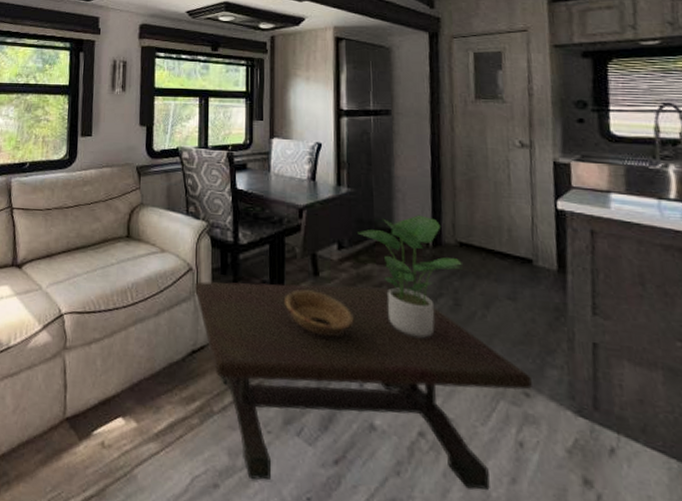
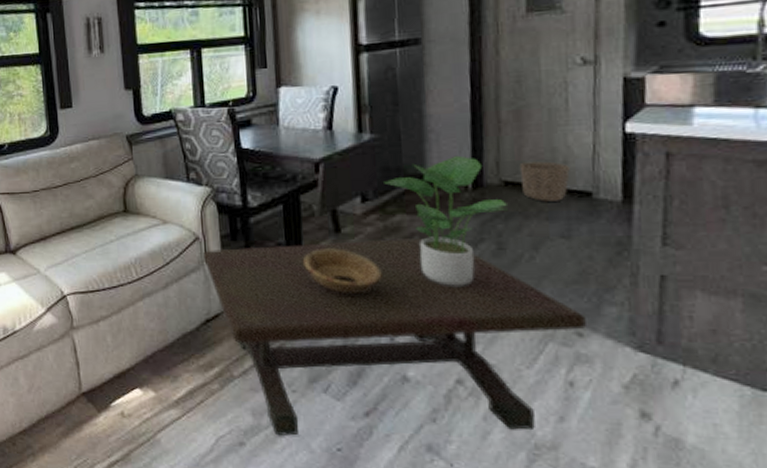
waste basket: none [471,226,514,265] -> present [519,161,570,202]

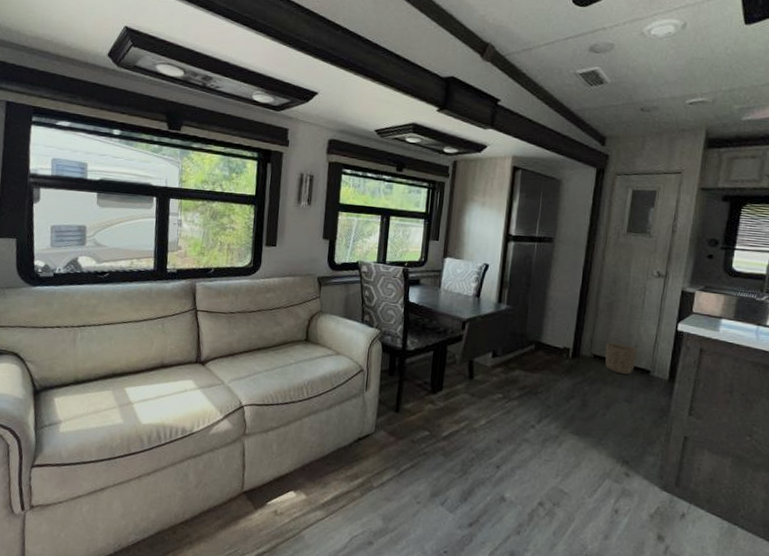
coffee table: present [203,238,586,436] -> none [364,381,633,544]
decorative bowl: present [303,248,382,293] -> none [442,390,499,429]
potted plant: present [384,155,508,286] -> none [511,330,593,431]

